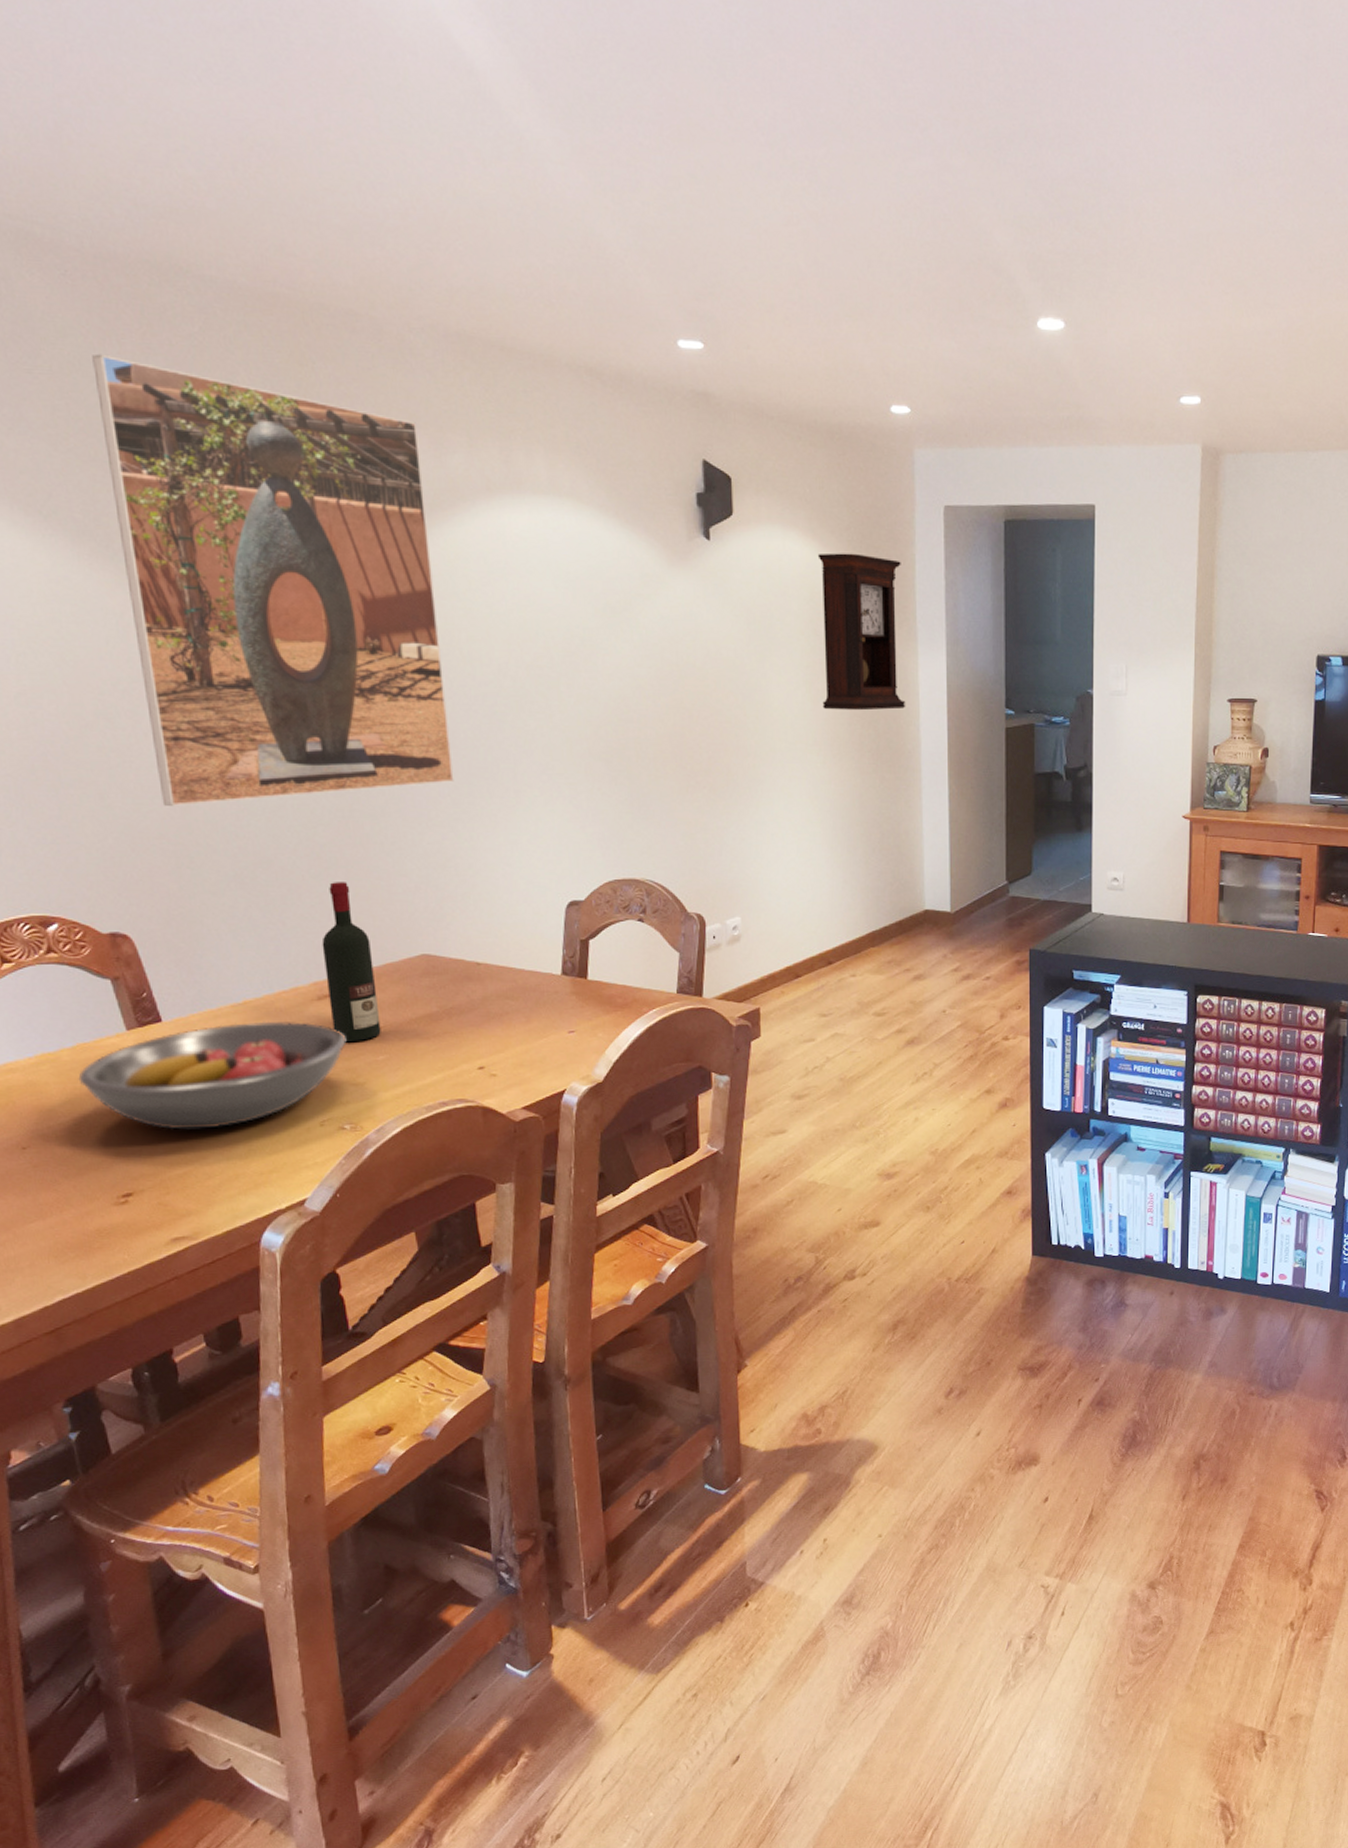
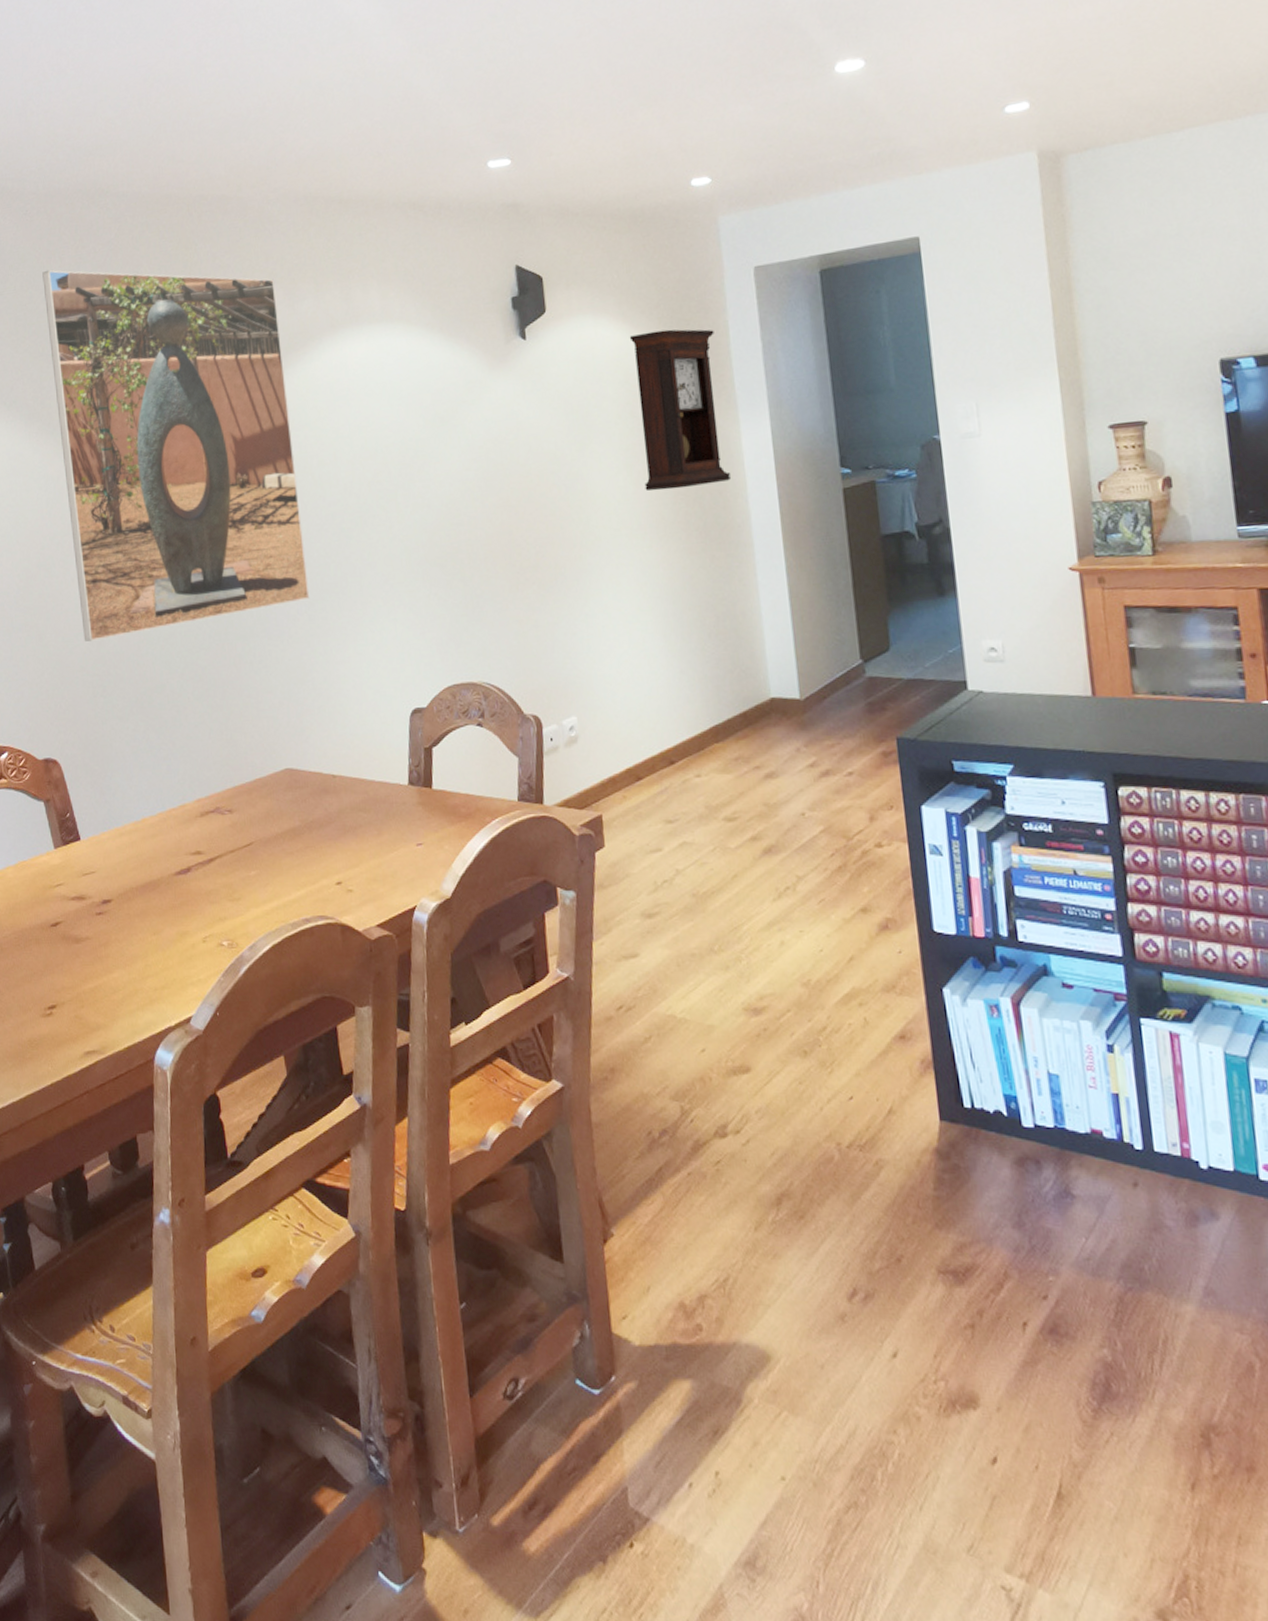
fruit bowl: present [78,1021,347,1130] -> none [18,838,224,944]
wine bottle: present [321,882,381,1043] -> none [203,701,253,858]

